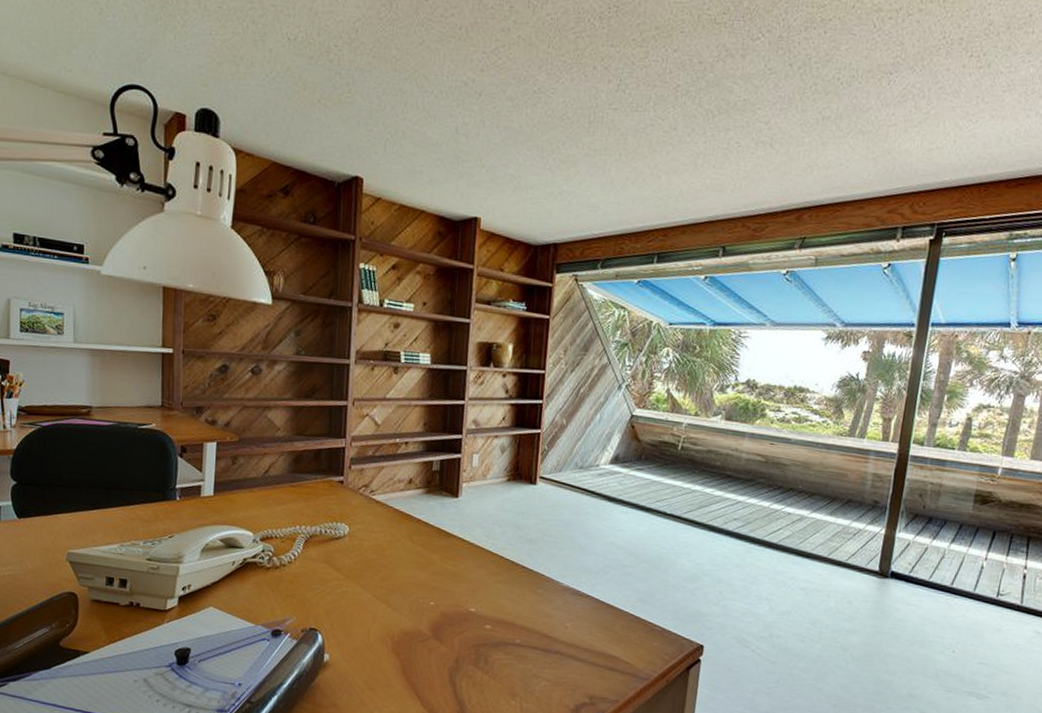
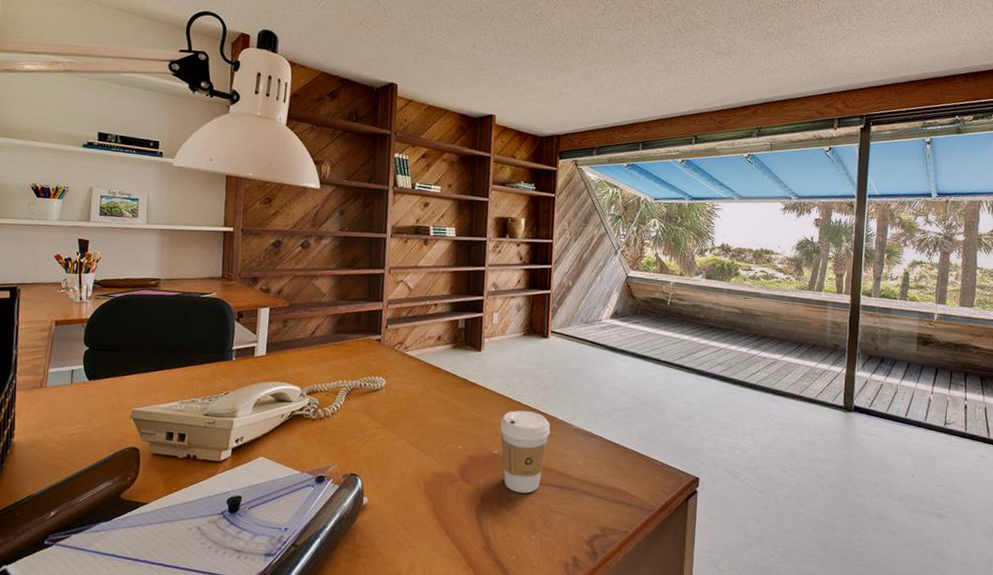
coffee cup: none [478,565,536,656] -> present [500,410,551,494]

